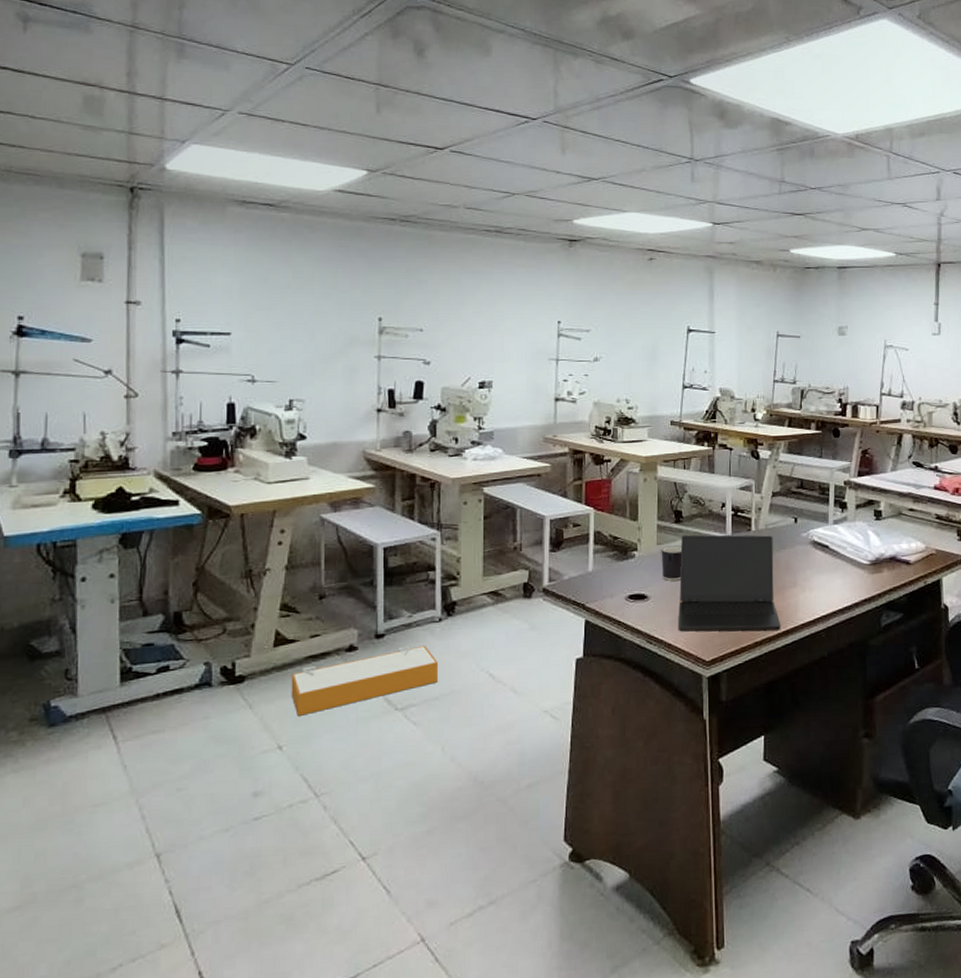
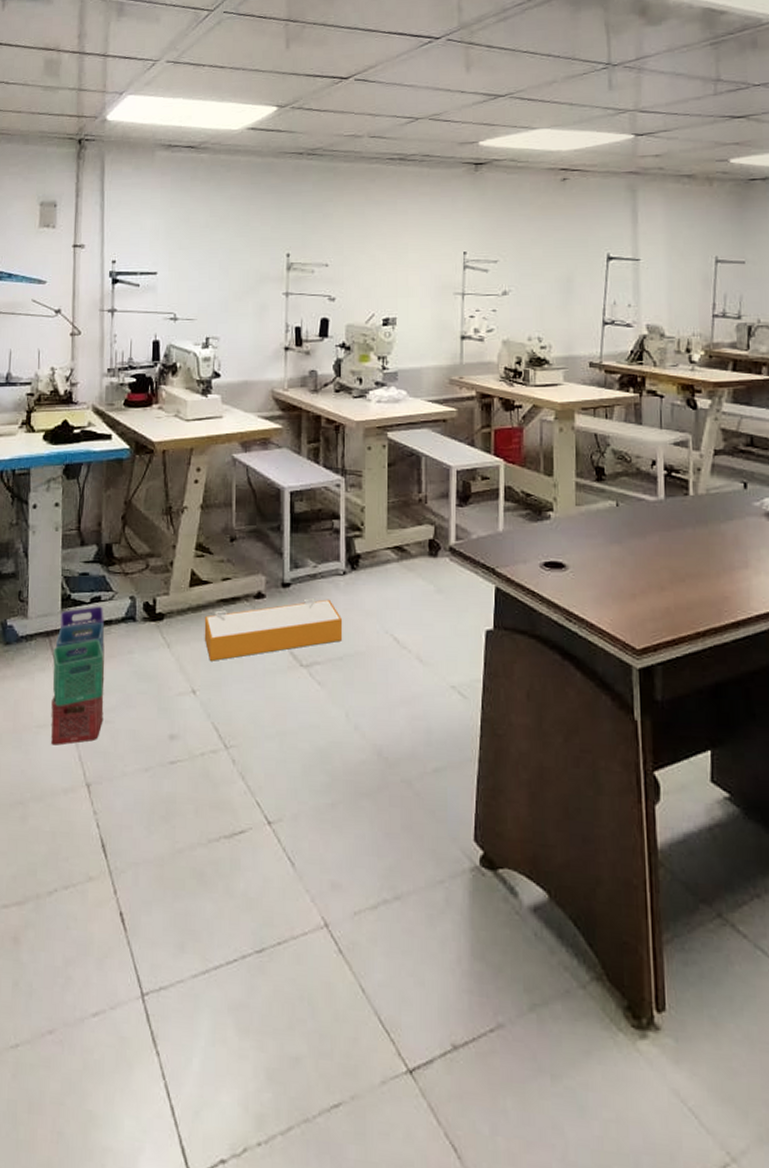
plastic crate: none [110,675,176,822] -> present [51,606,105,745]
mug: present [661,545,683,581] -> none [580,508,606,549]
laptop: present [678,535,781,632] -> none [602,496,730,622]

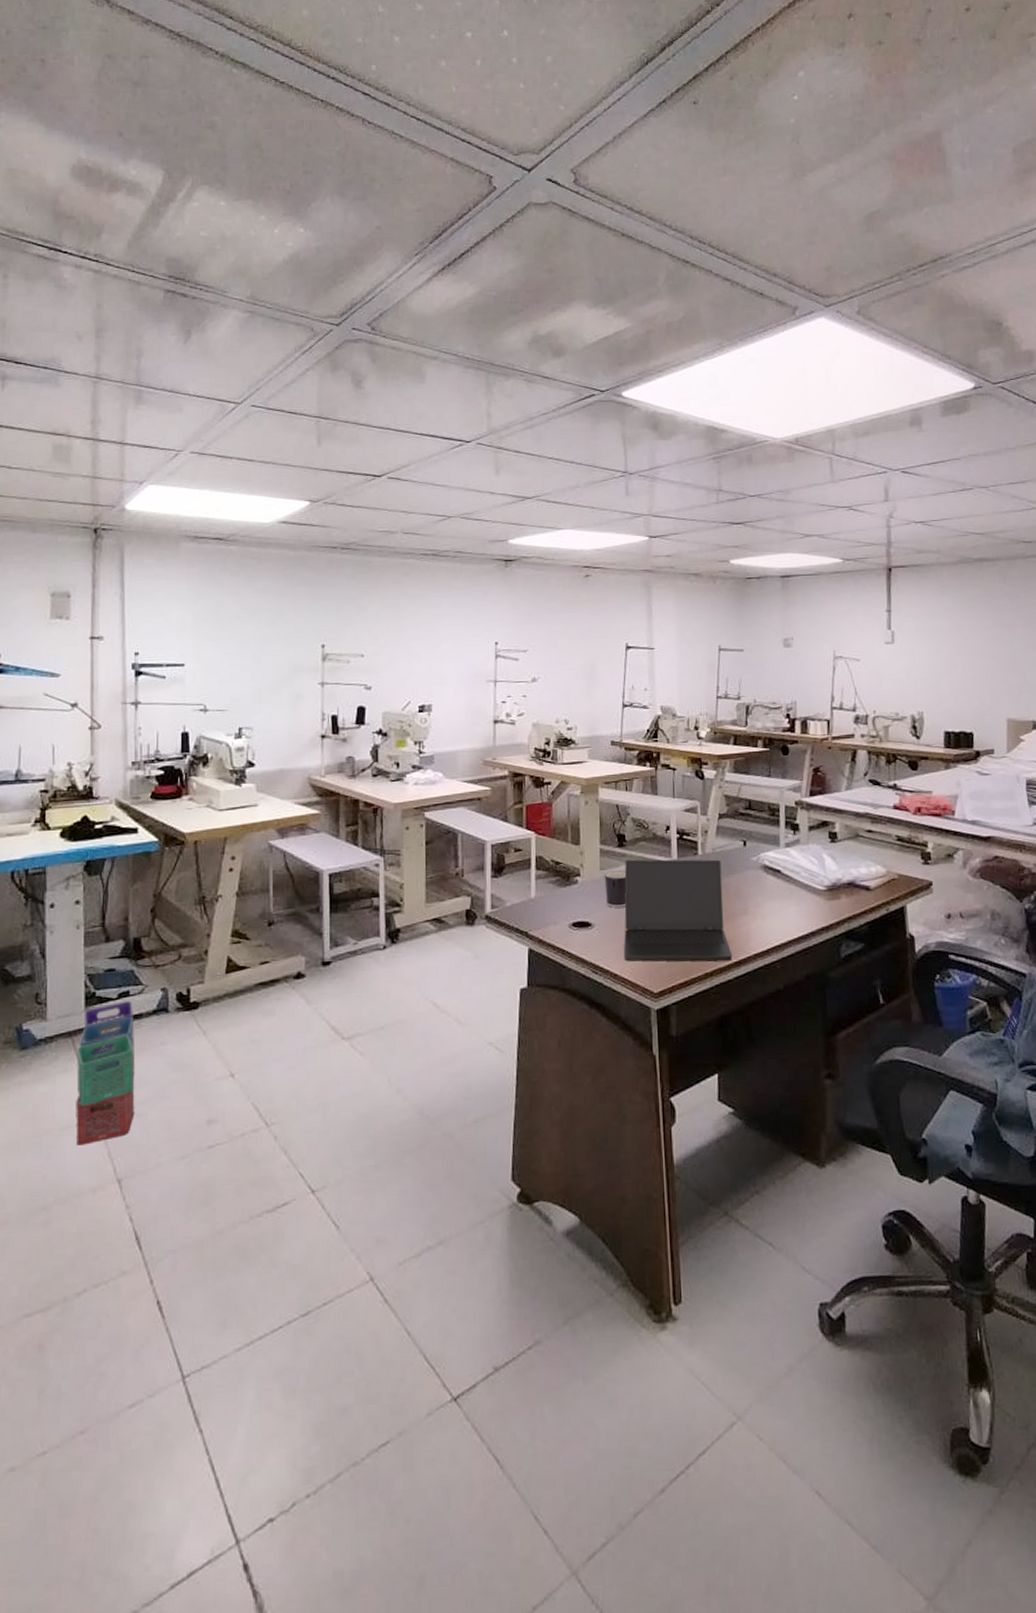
storage bin: present [204,598,343,661] -> none [242,973,384,1044]
mug: none [580,508,606,549] -> present [604,870,627,908]
laptop: none [602,496,730,622] -> present [624,859,733,962]

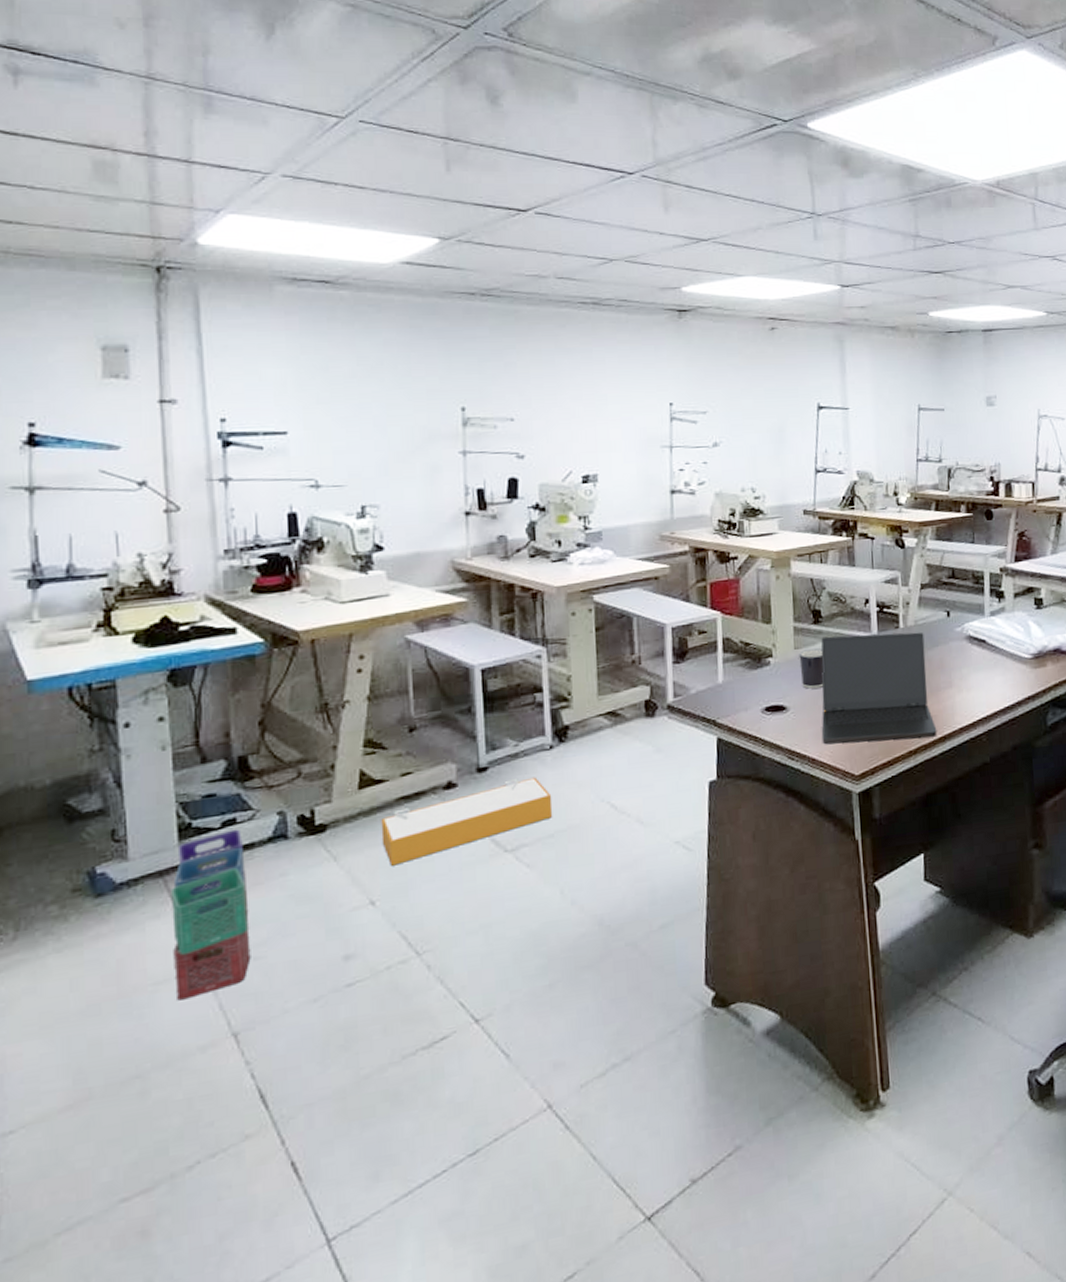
storage bin: none [242,973,384,1044] -> present [381,777,553,866]

